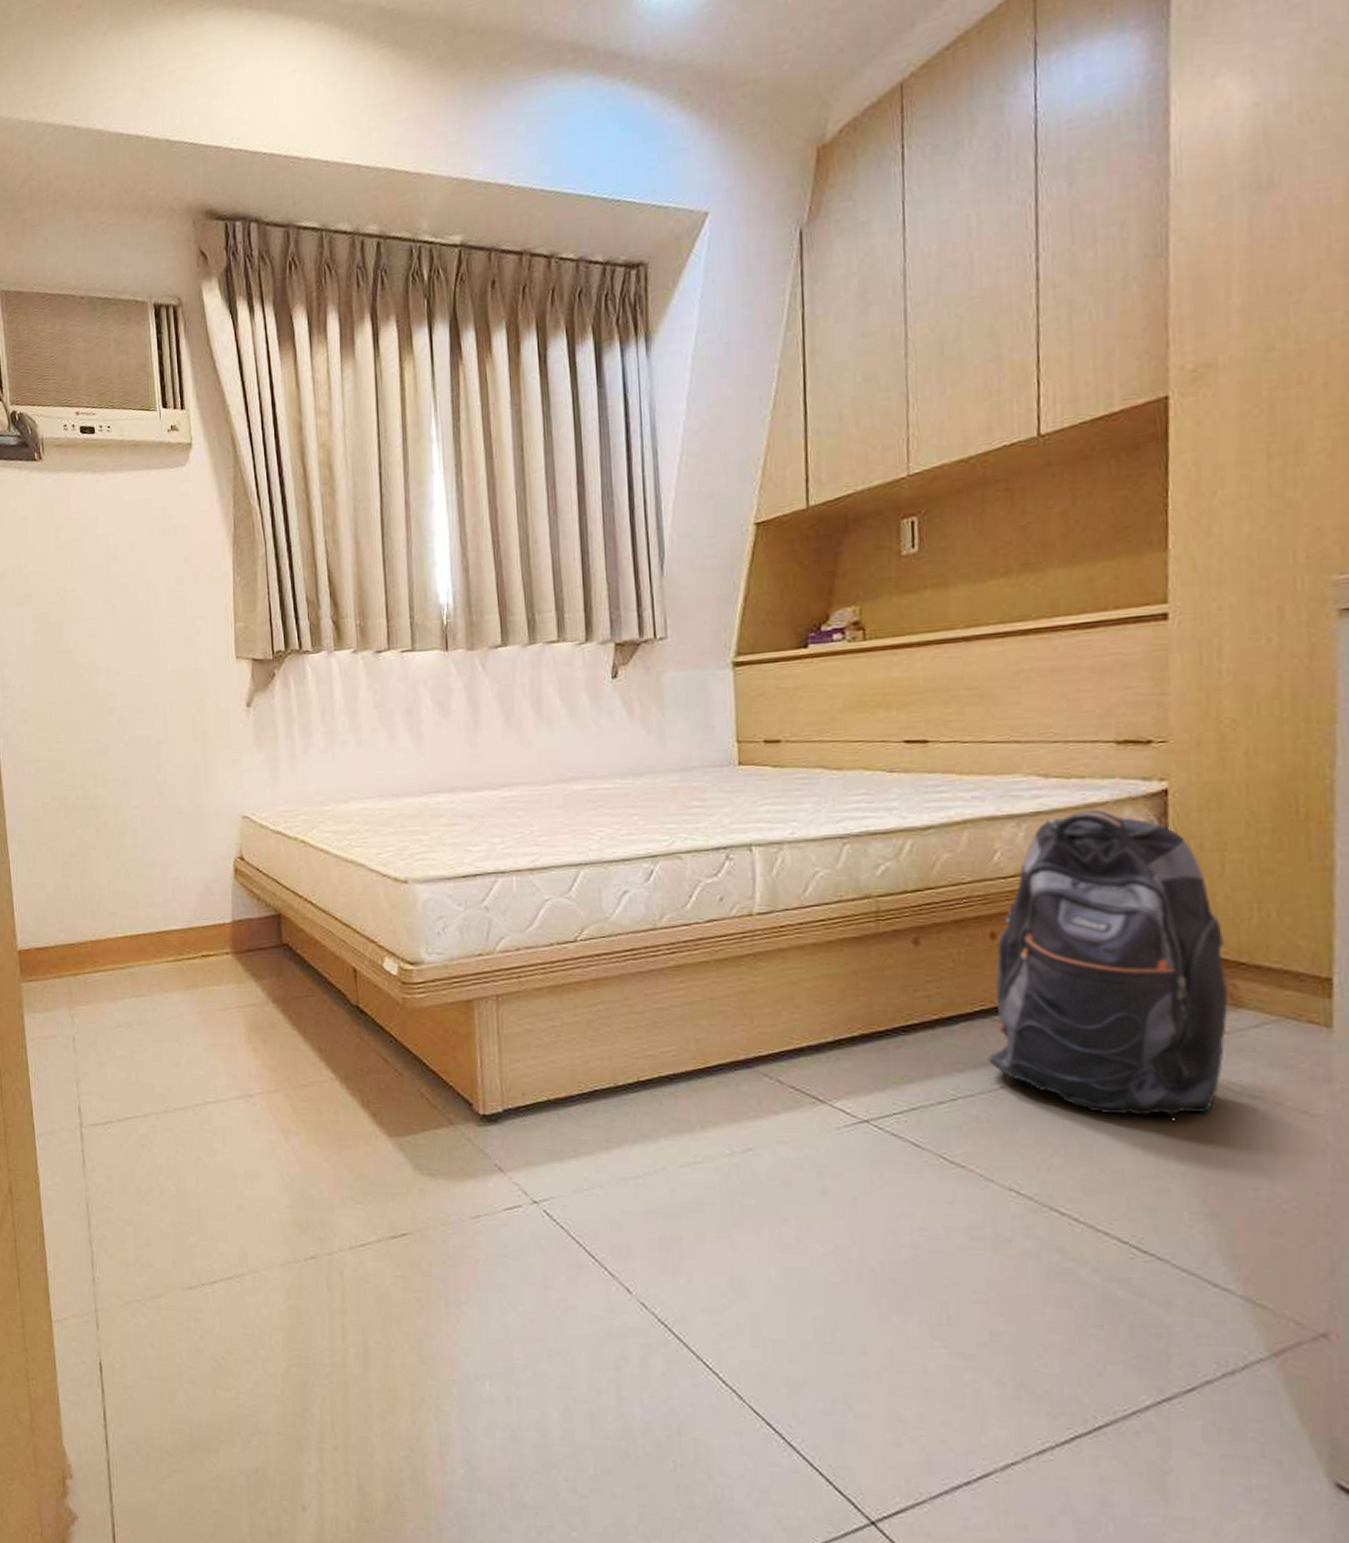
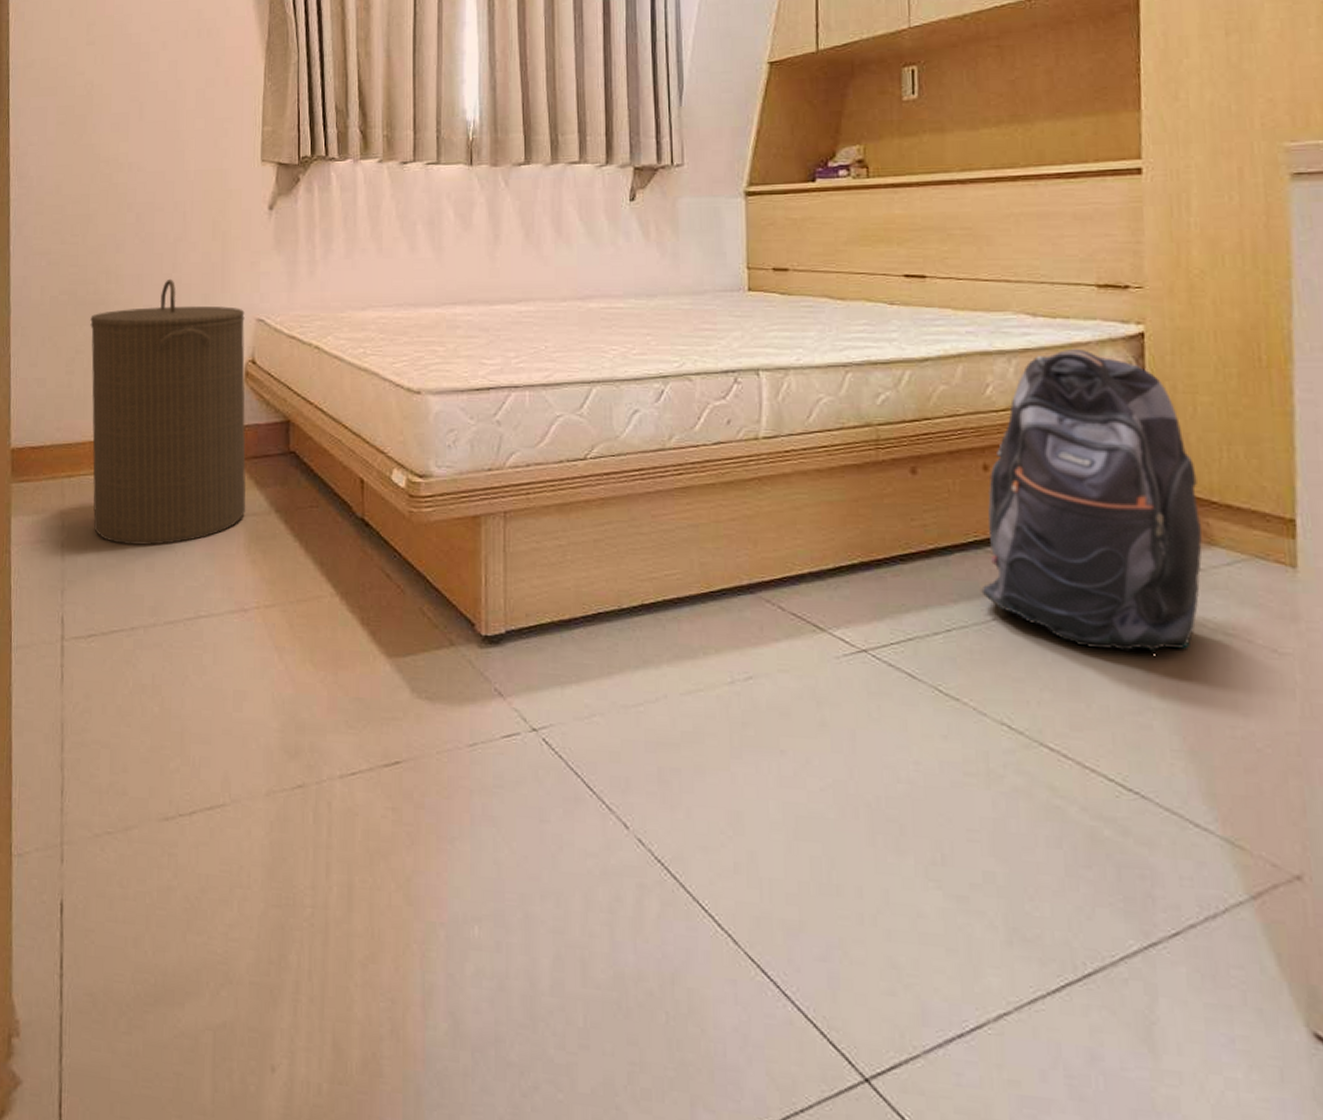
laundry hamper: none [82,780,245,1038] -> present [90,278,247,546]

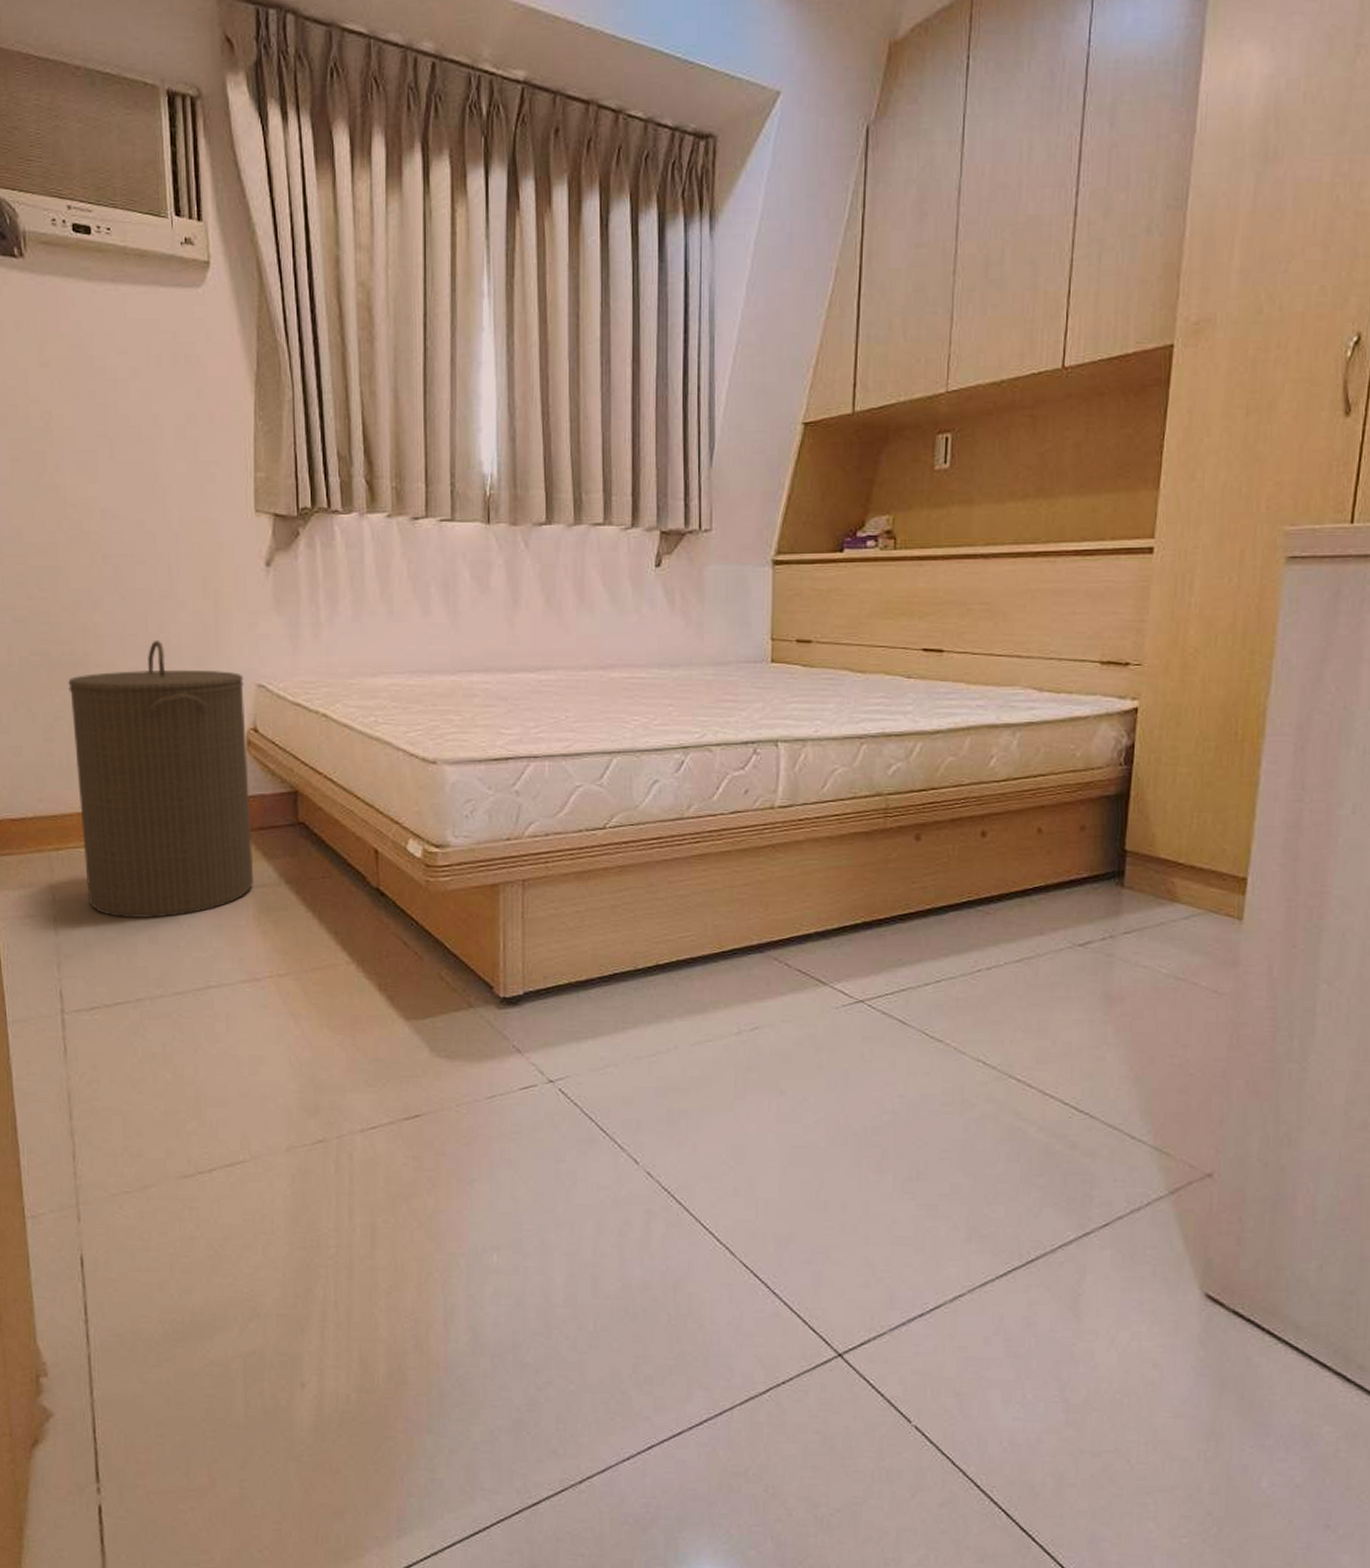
backpack: present [981,350,1203,654] -> none [970,723,1169,997]

